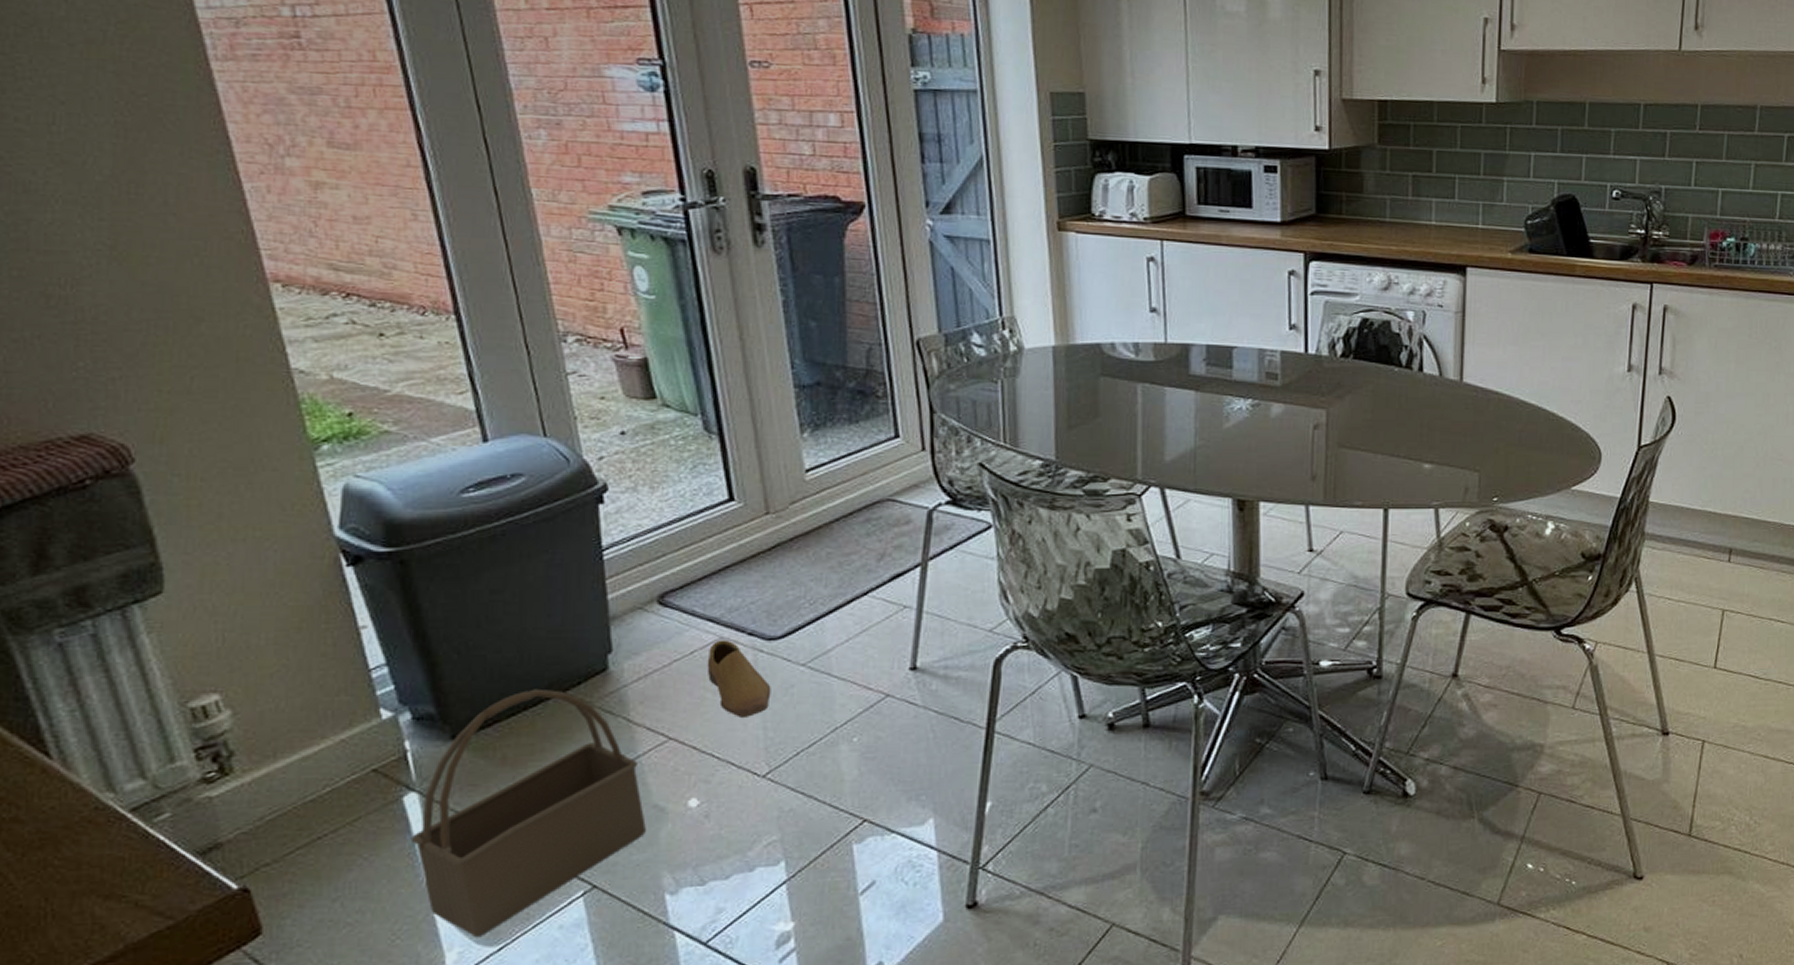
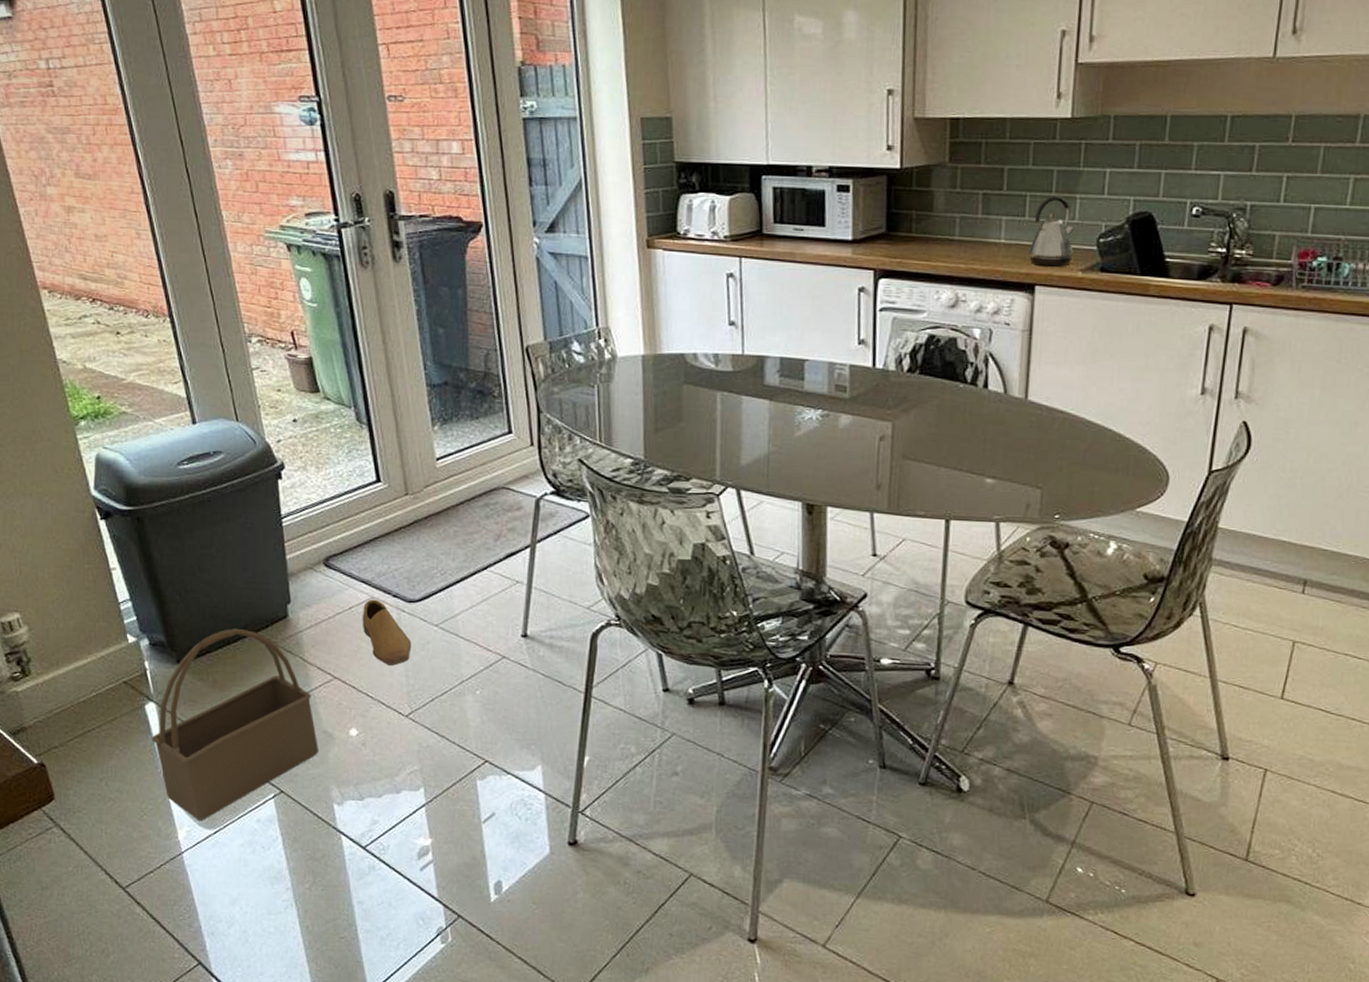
kettle: none [1459,178,1503,250] -> present [1028,195,1075,268]

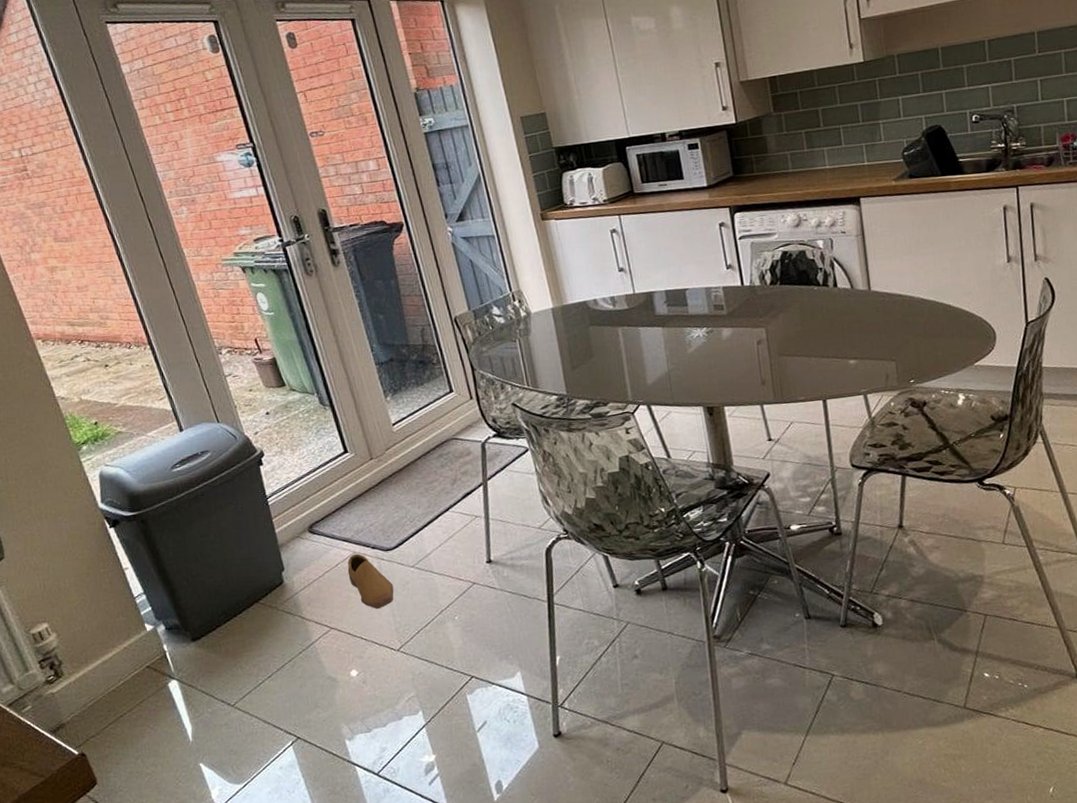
woven basket: present [151,628,318,820] -> none [177,600,326,778]
kettle: present [1028,195,1075,268] -> none [849,124,885,183]

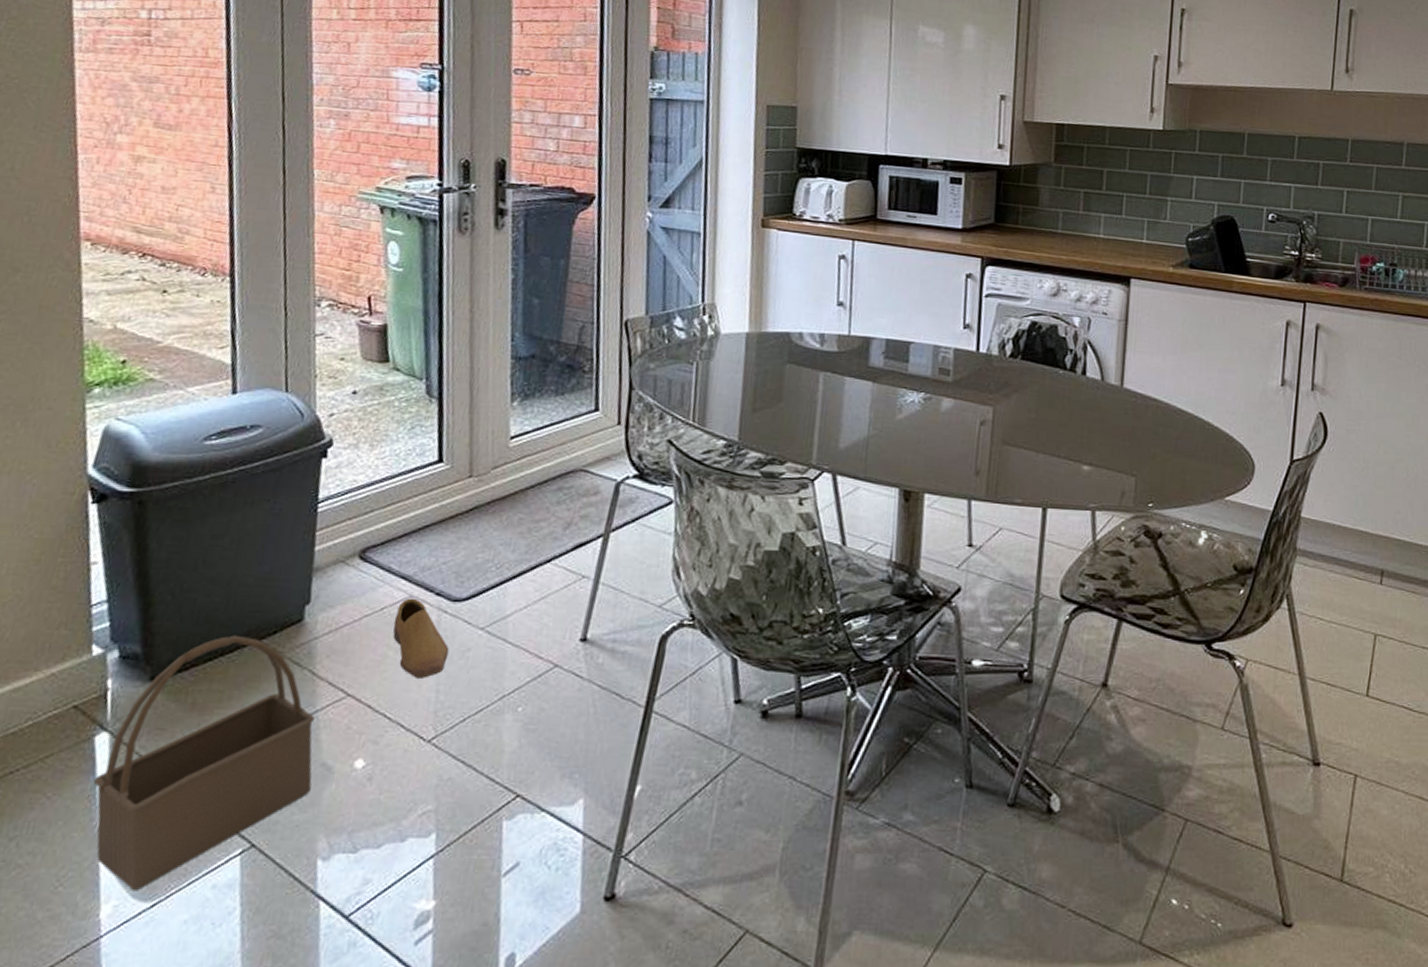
woven basket: none [177,600,326,778] -> present [93,635,315,890]

